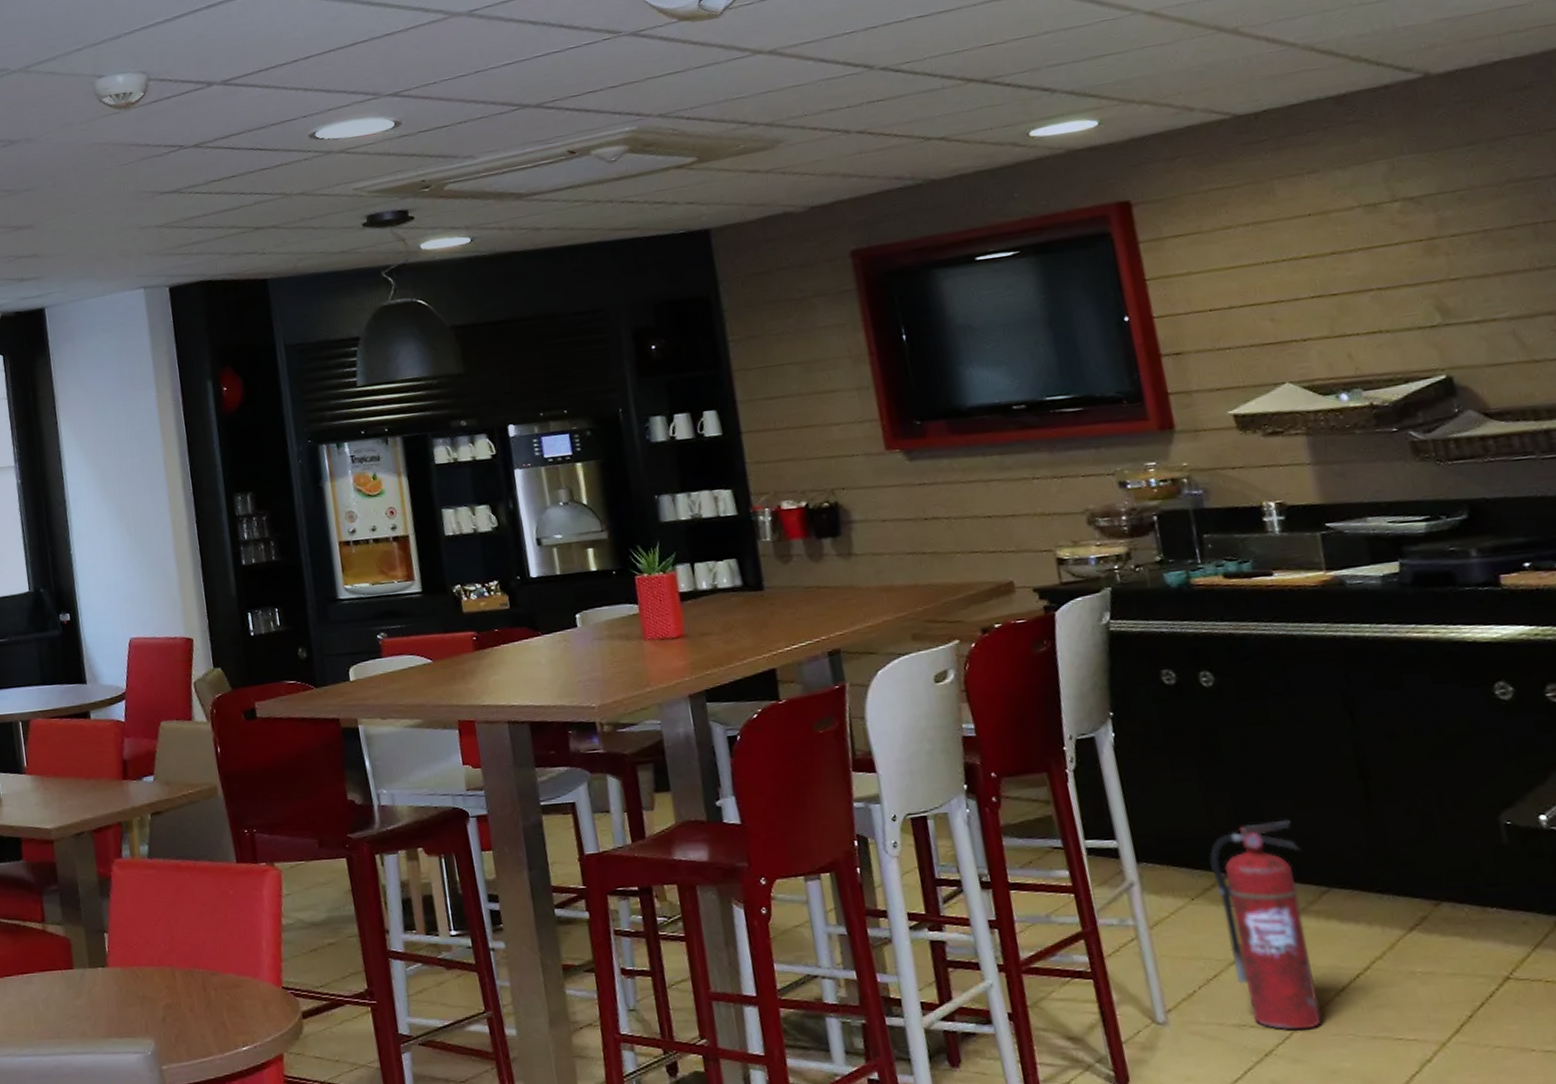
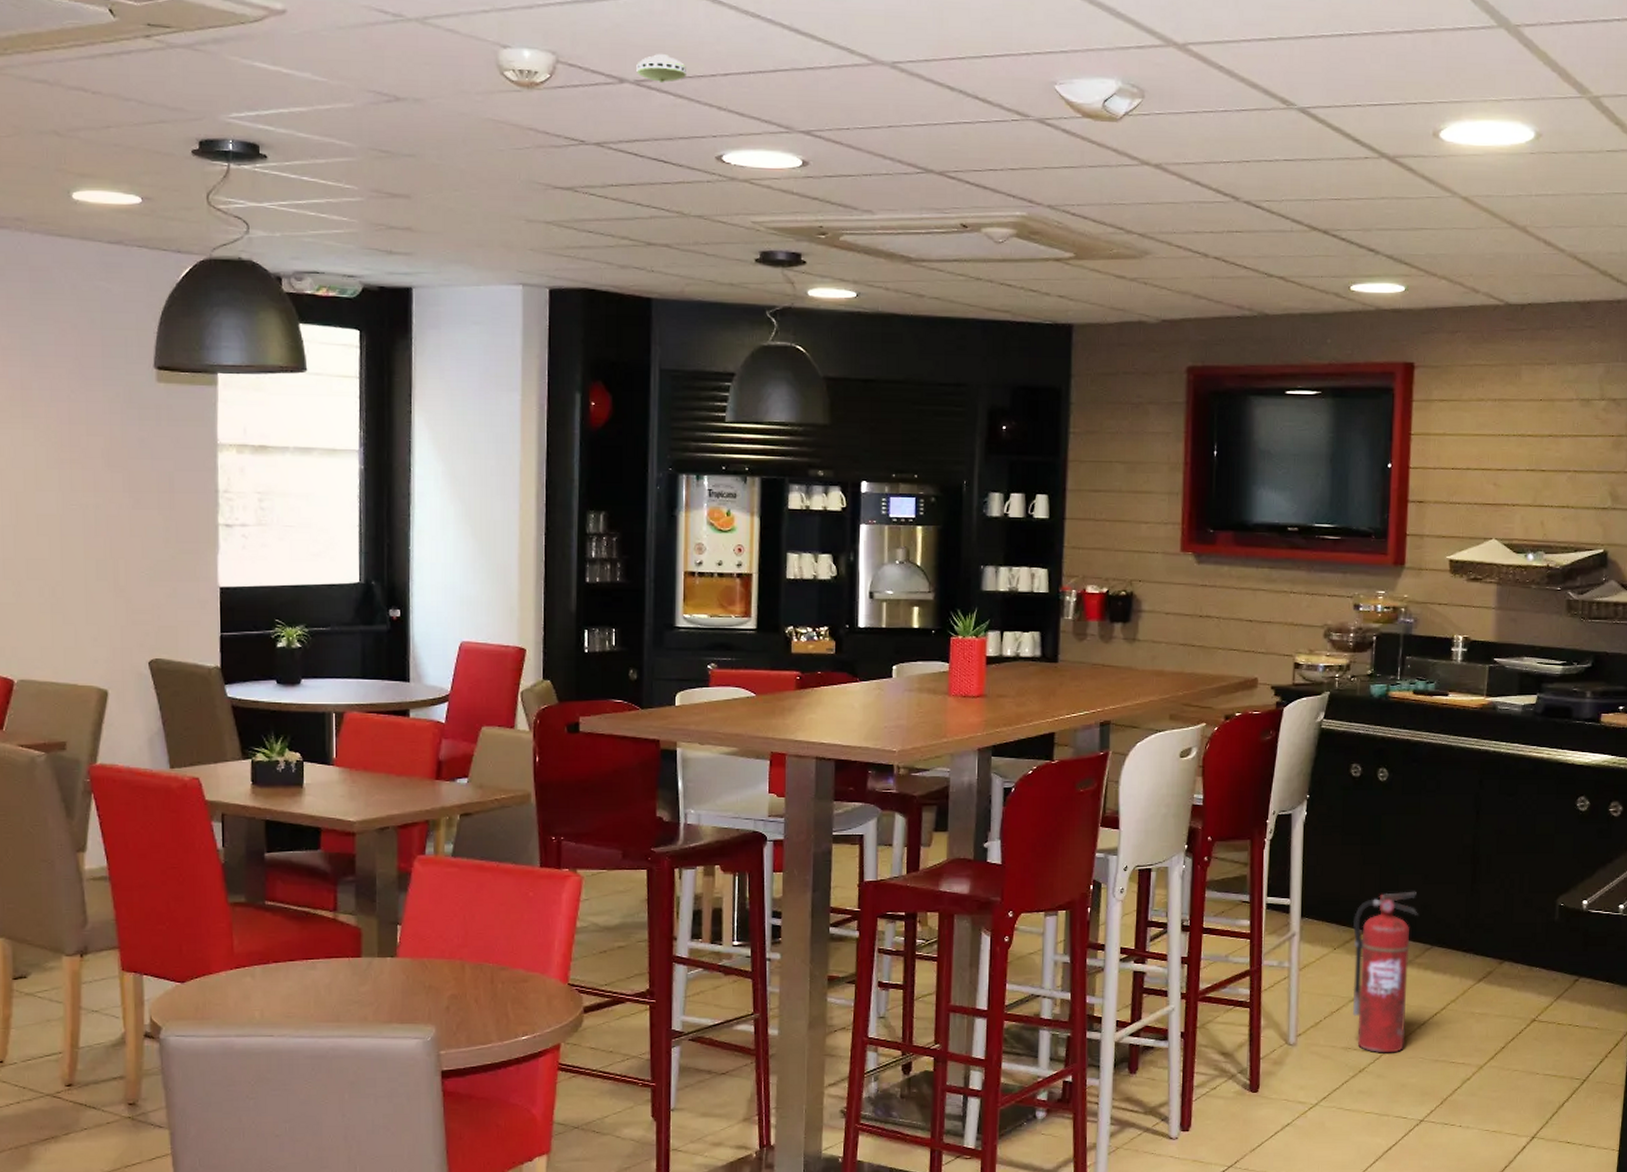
smoke detector: none [221,51,270,79] -> present [636,54,686,84]

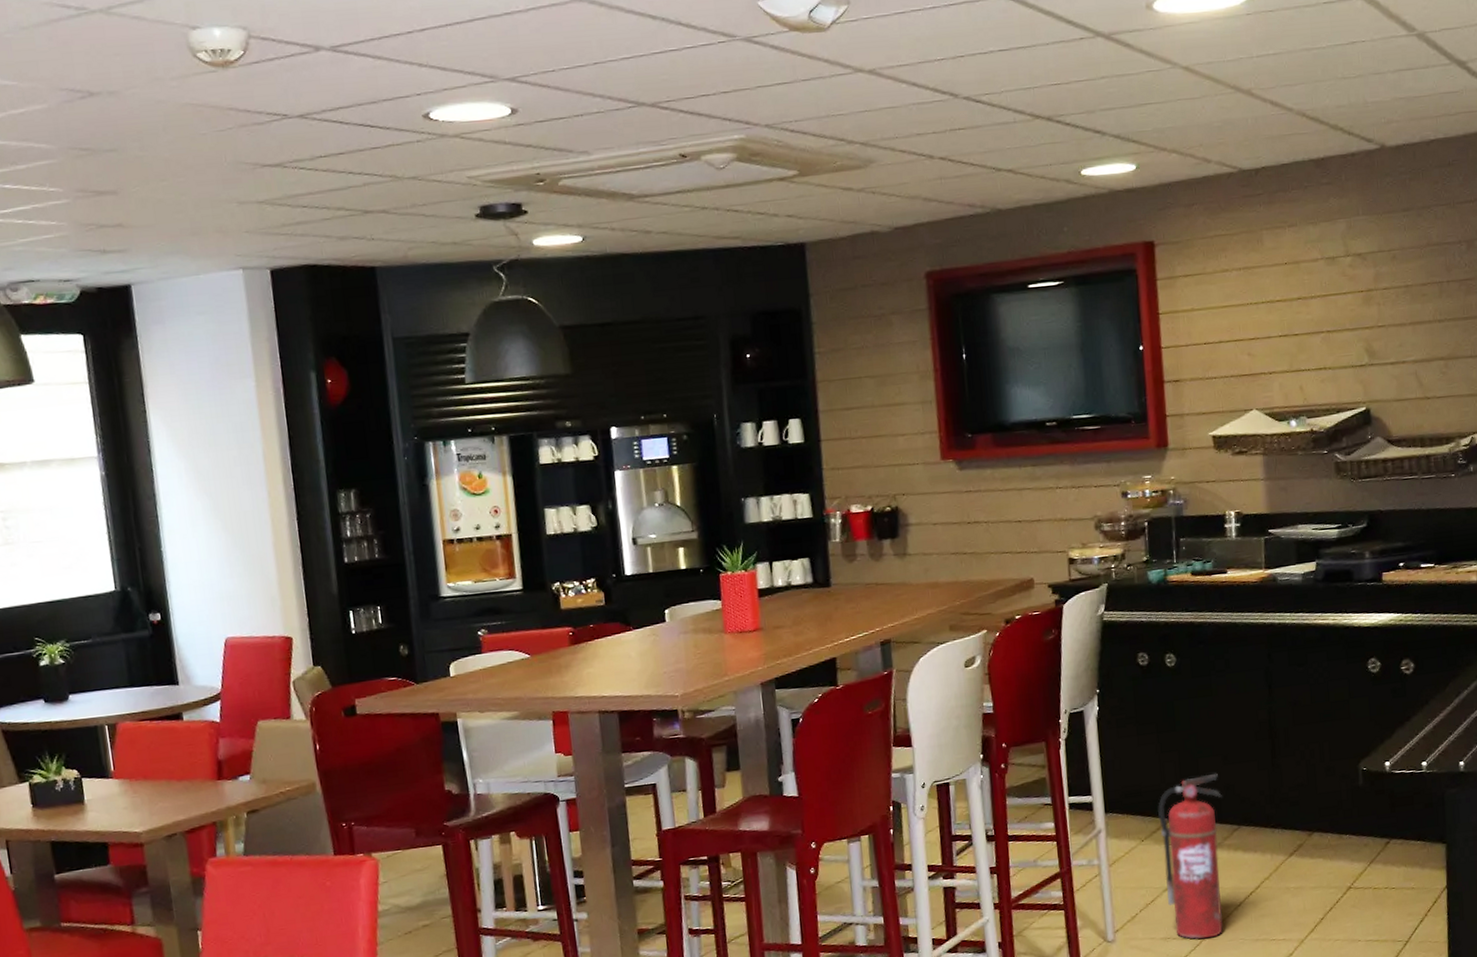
smoke detector: present [636,54,686,84] -> none [330,16,383,47]

